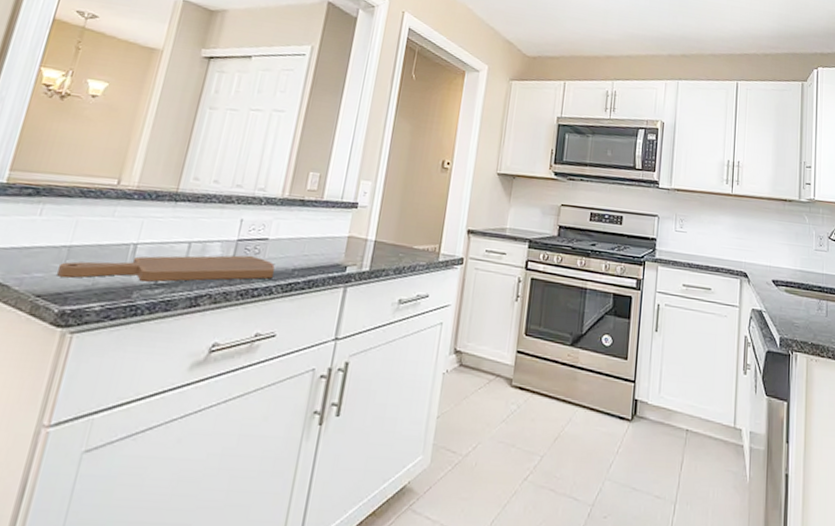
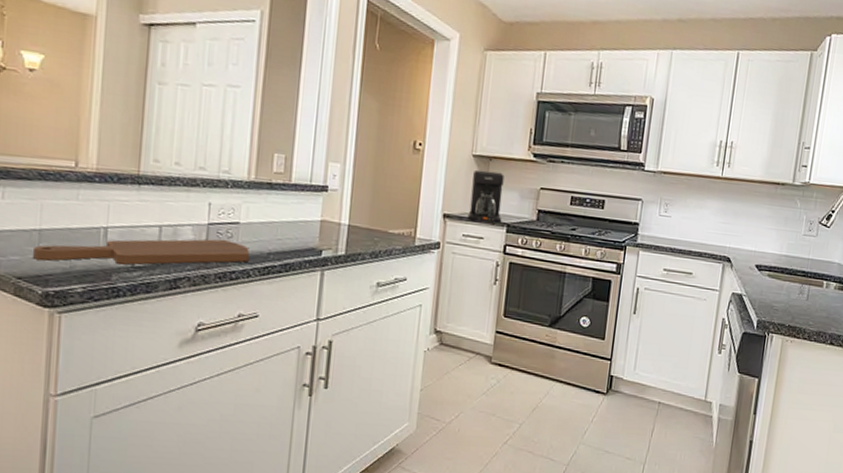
coffee maker: none [491,187,527,239] -> present [467,169,505,223]

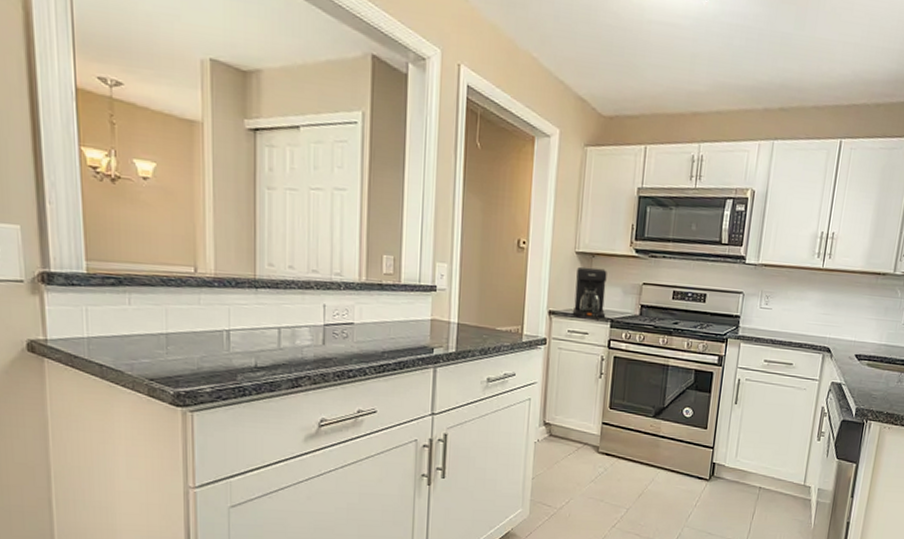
cutting board: present [33,239,249,265] -> none [163,339,364,366]

